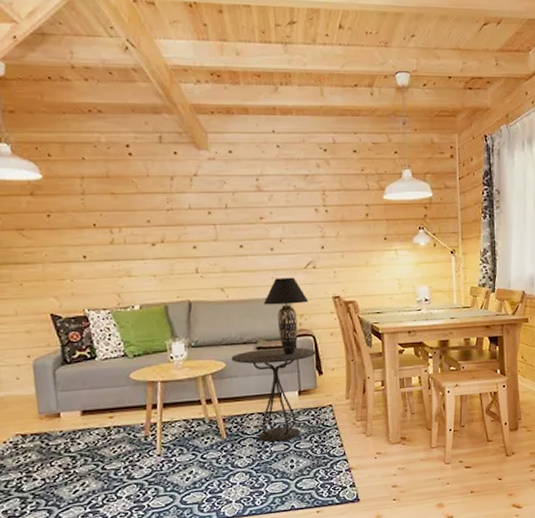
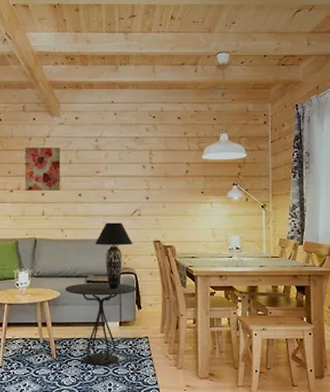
wall art: none [166,189,217,243] -> present [24,147,61,191]

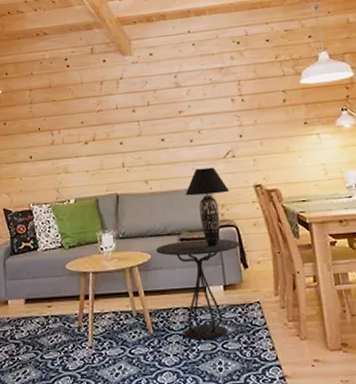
wall art: present [24,147,61,191] -> none [96,89,141,141]

